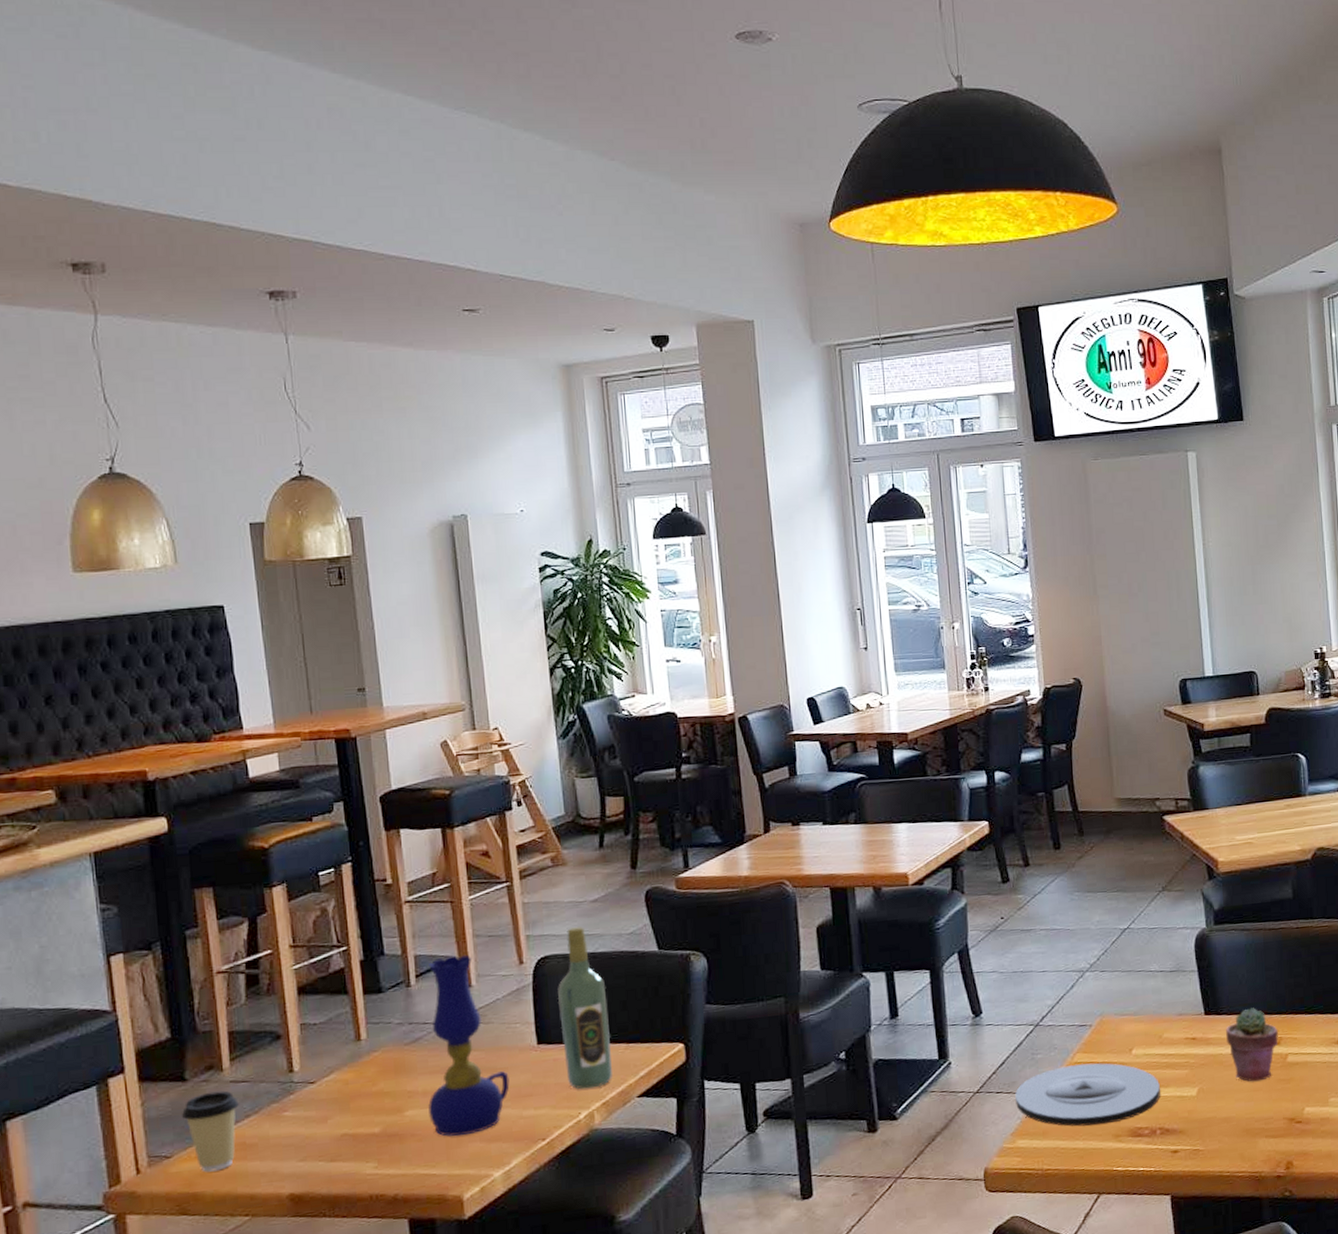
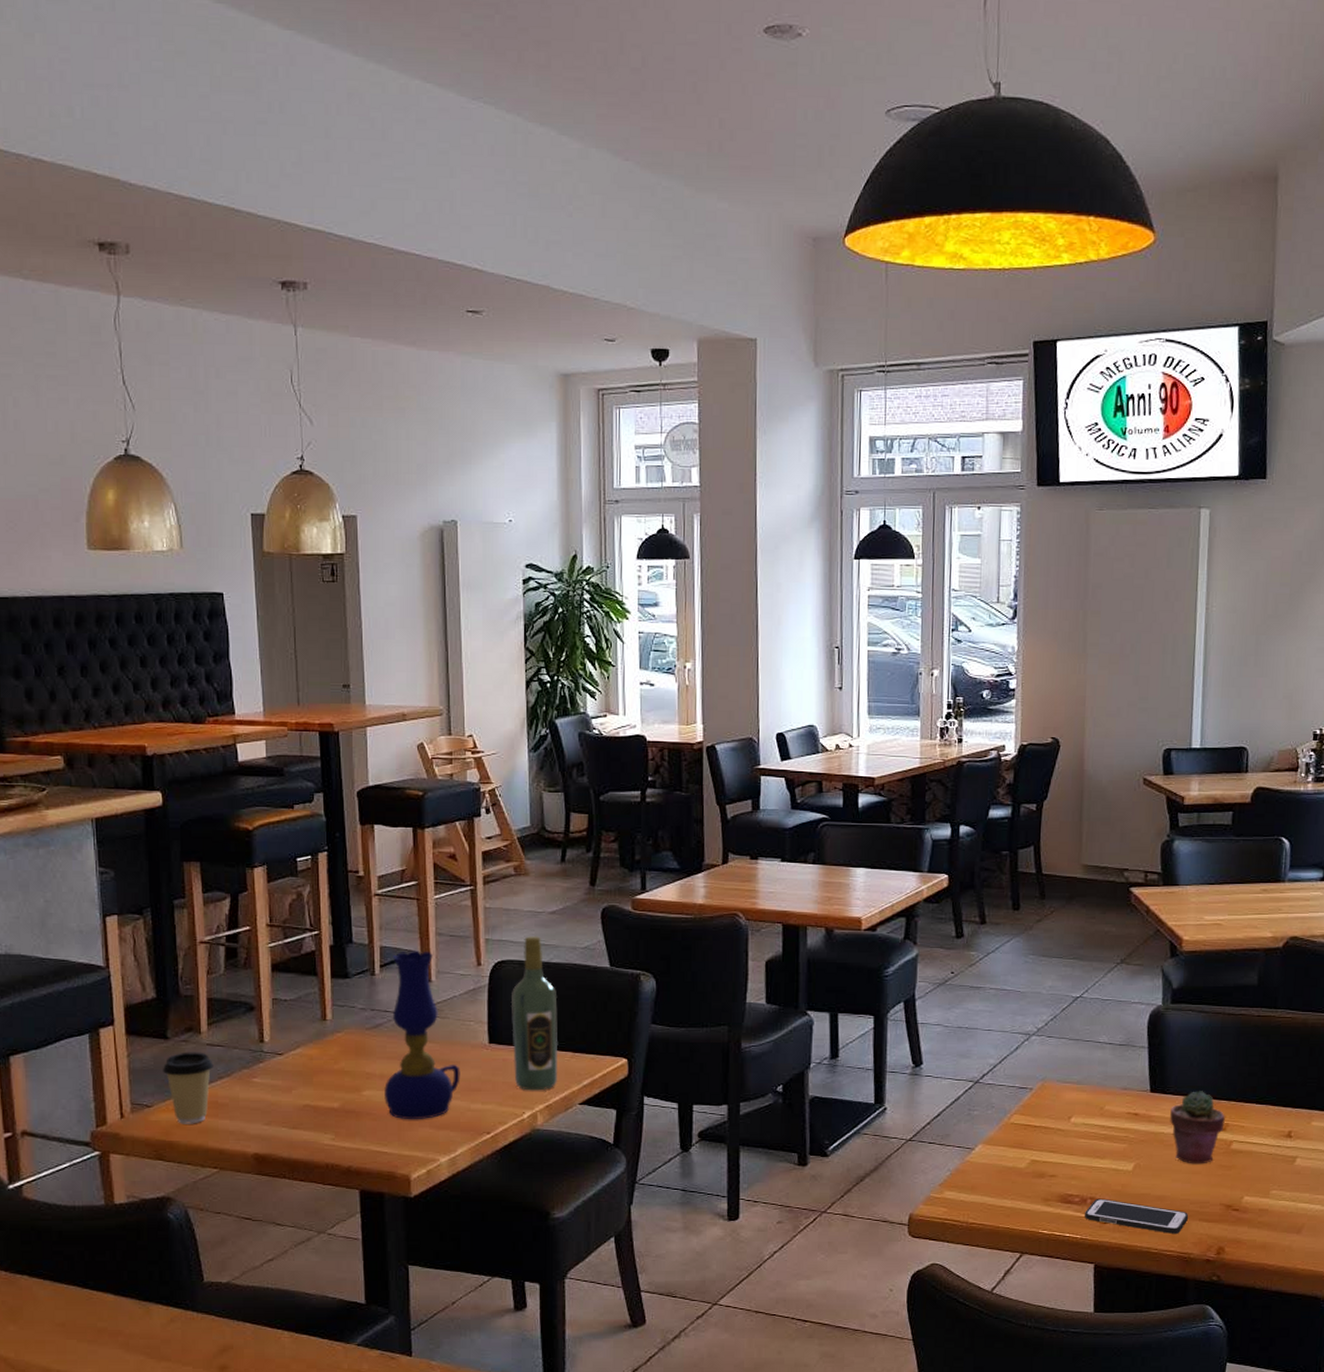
plate: present [1015,1063,1160,1127] -> none [947,1126,1096,1187]
cell phone: none [1156,1127,1256,1155] -> present [1085,1198,1189,1234]

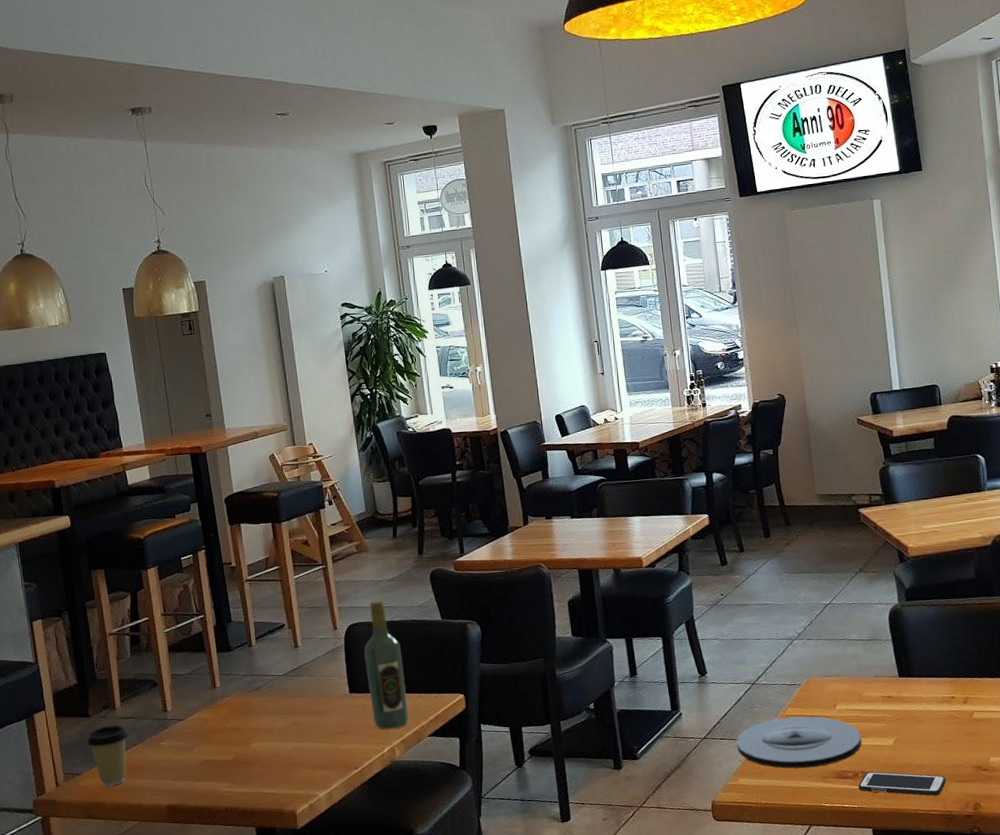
oil lamp: present [384,950,460,1120] -> none [265,622,329,764]
plate: none [947,1126,1096,1187] -> present [736,716,862,769]
potted succulent: present [1170,1091,1225,1164] -> none [918,671,965,735]

